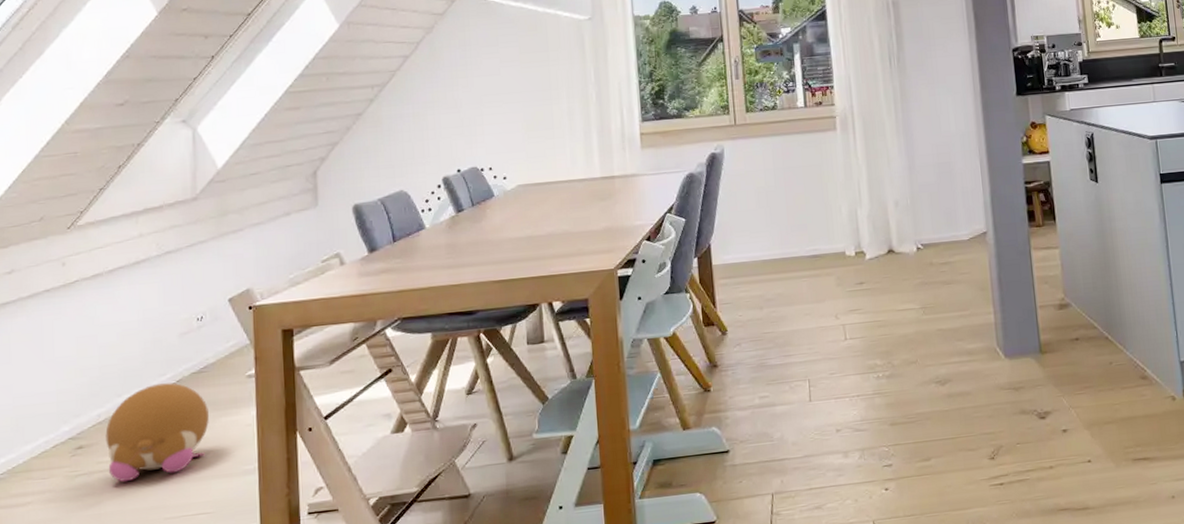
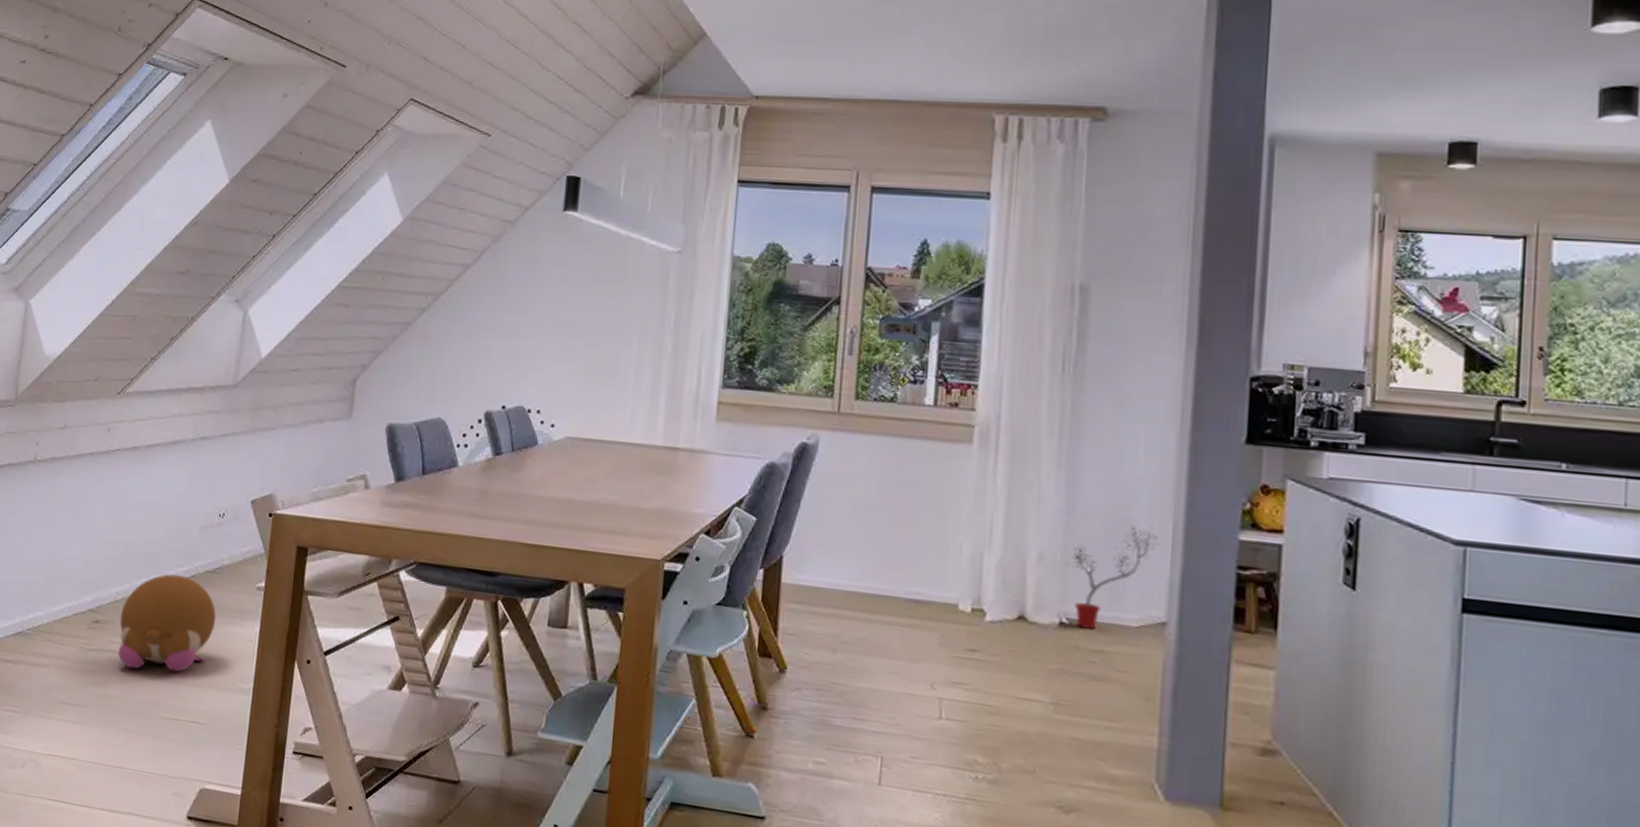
potted tree: none [915,167,974,249] -> present [1067,524,1161,629]

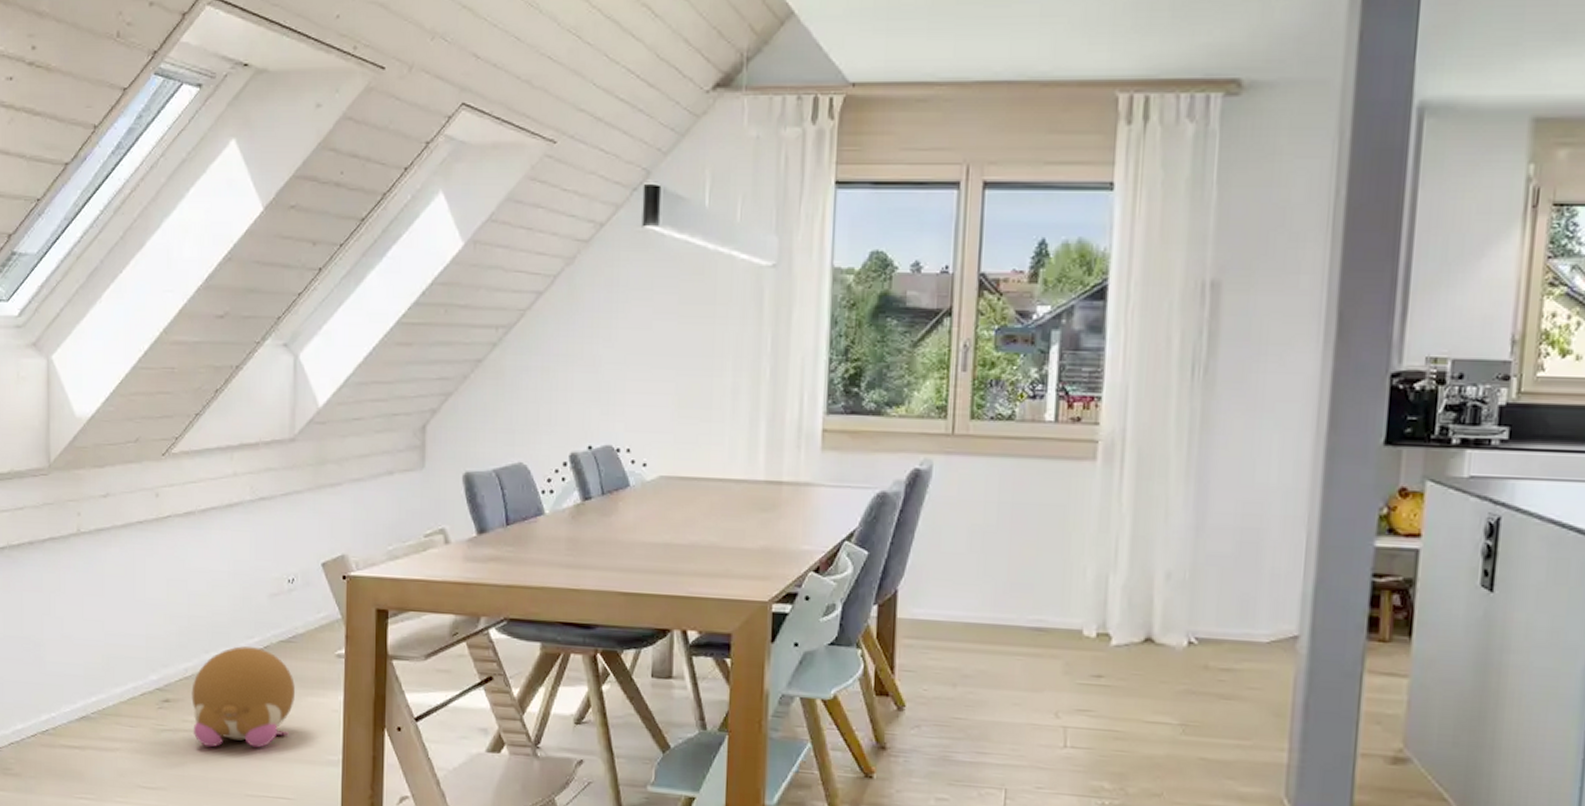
potted tree: present [1067,524,1161,629] -> none [1196,536,1294,648]

